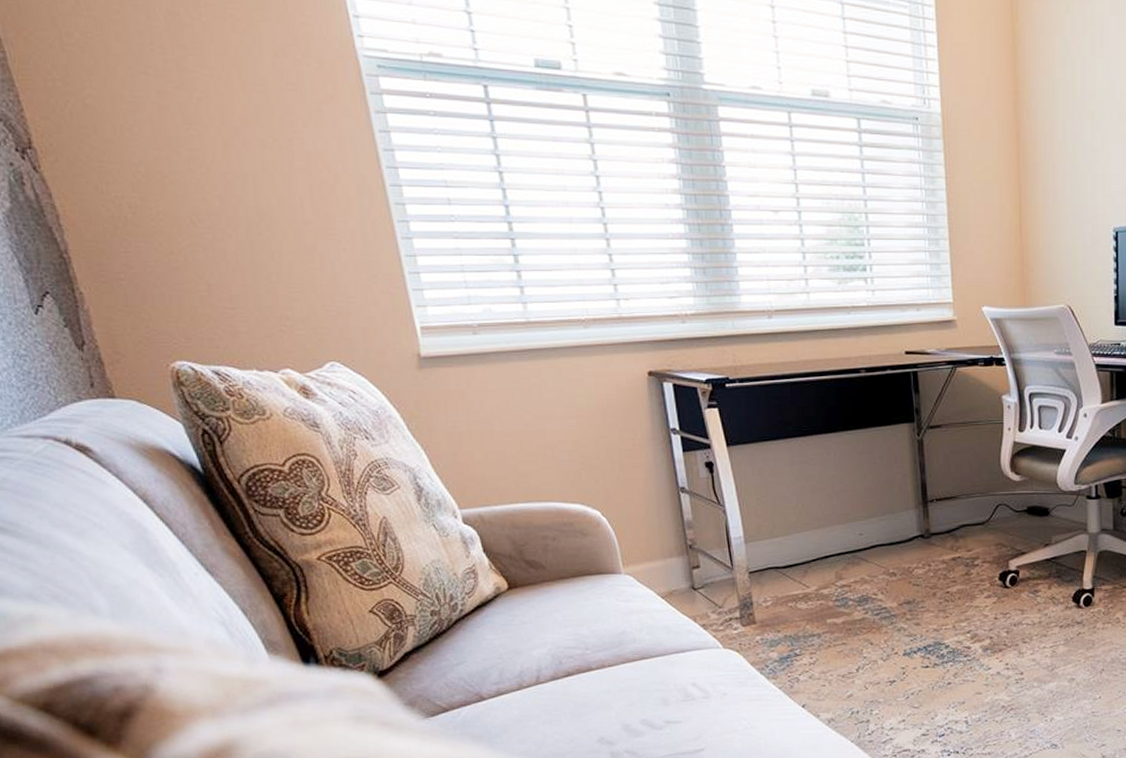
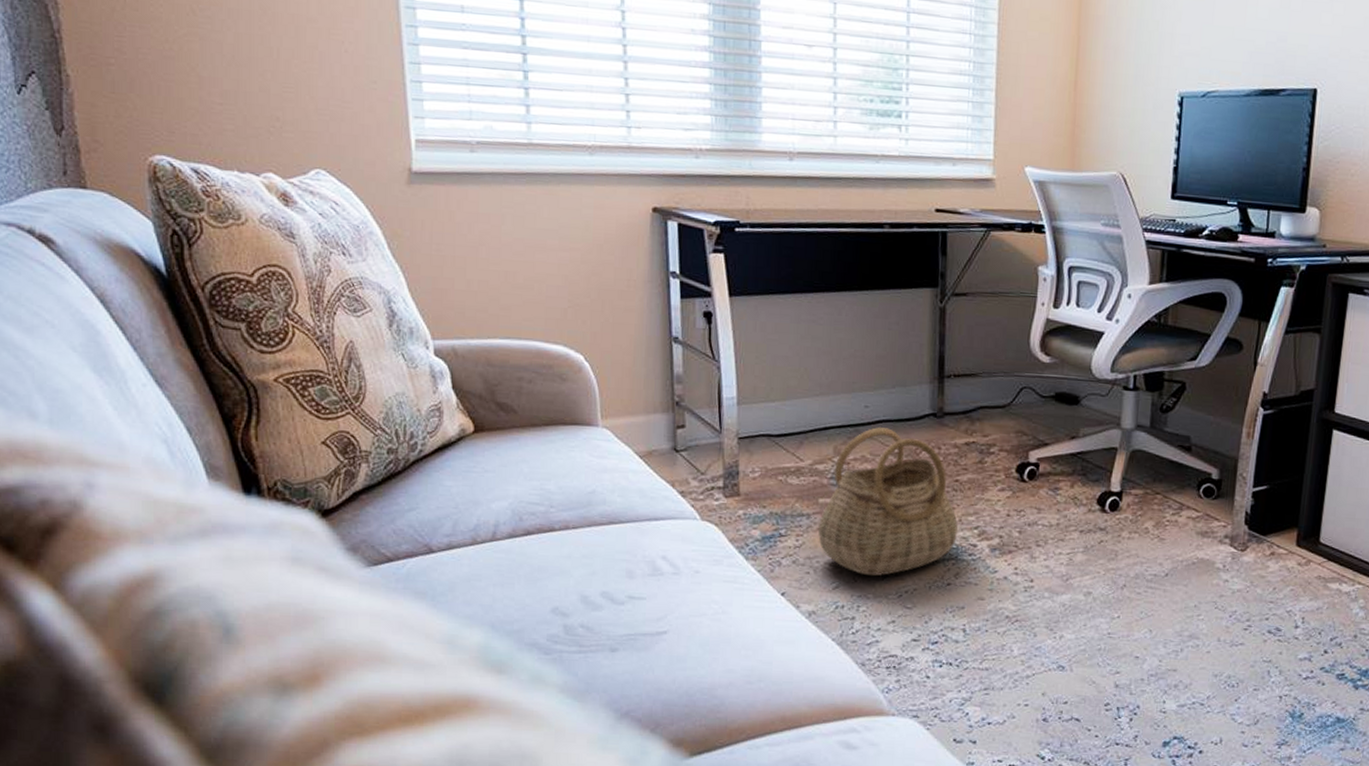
basket: none [829,551,952,683] -> present [818,427,958,577]

